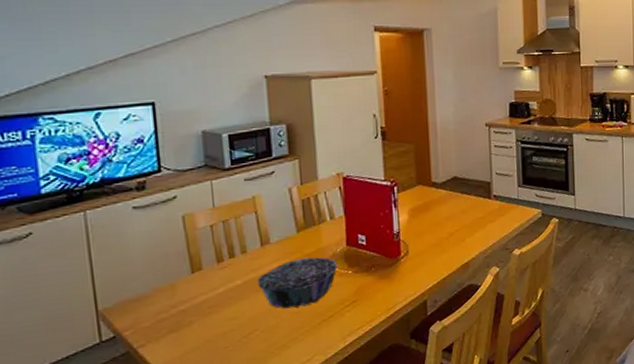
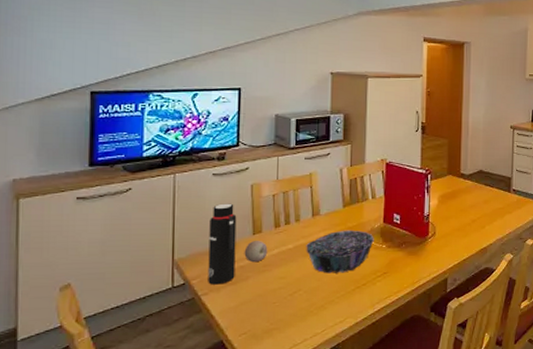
water bottle: none [136,239,176,335] -> present [208,203,237,285]
fruit: none [183,278,212,305] -> present [244,240,268,263]

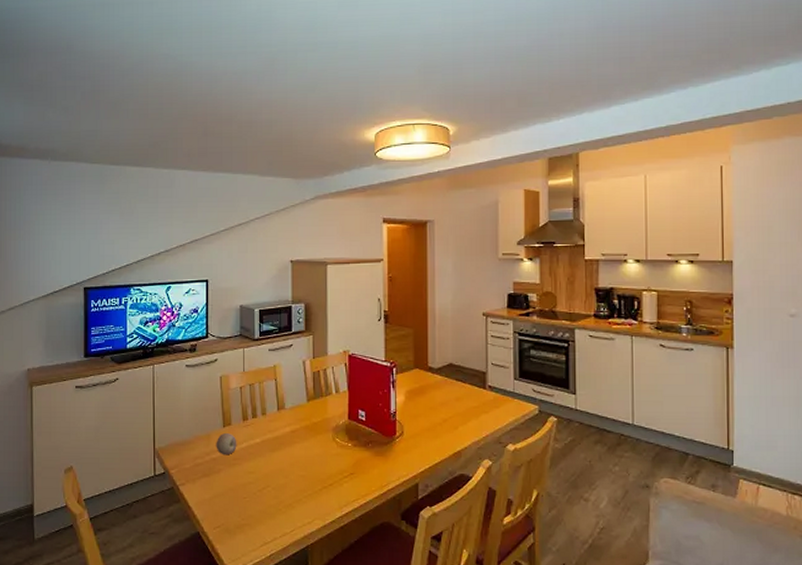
water bottle: present [208,203,237,285] -> none [184,394,208,476]
decorative bowl: present [306,230,374,274] -> none [273,425,339,471]

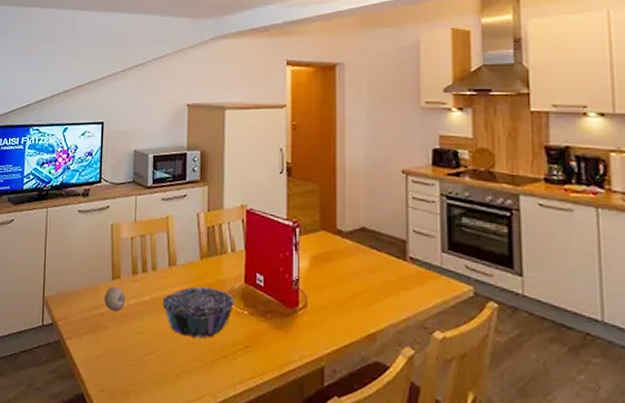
decorative bowl: none [273,425,339,471] -> present [162,286,234,339]

